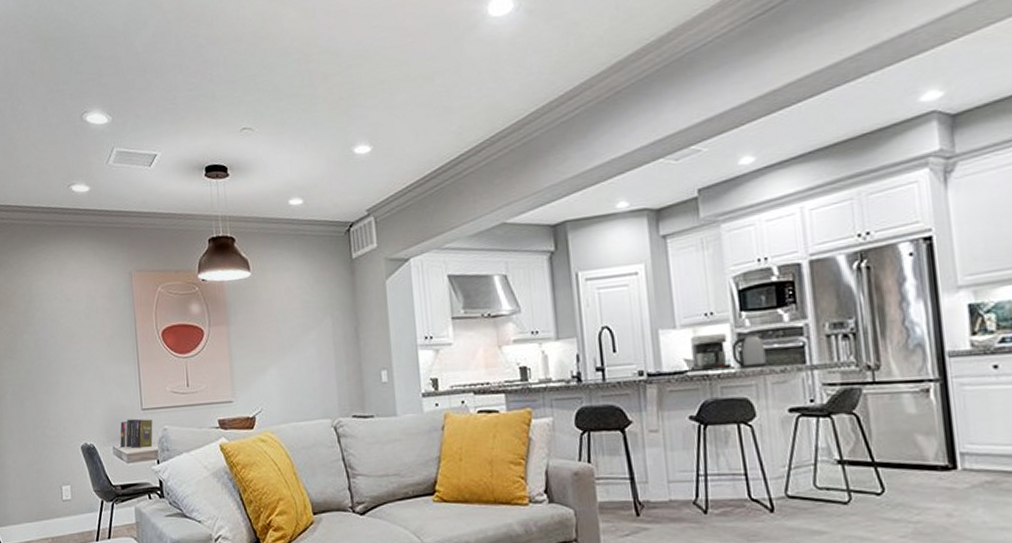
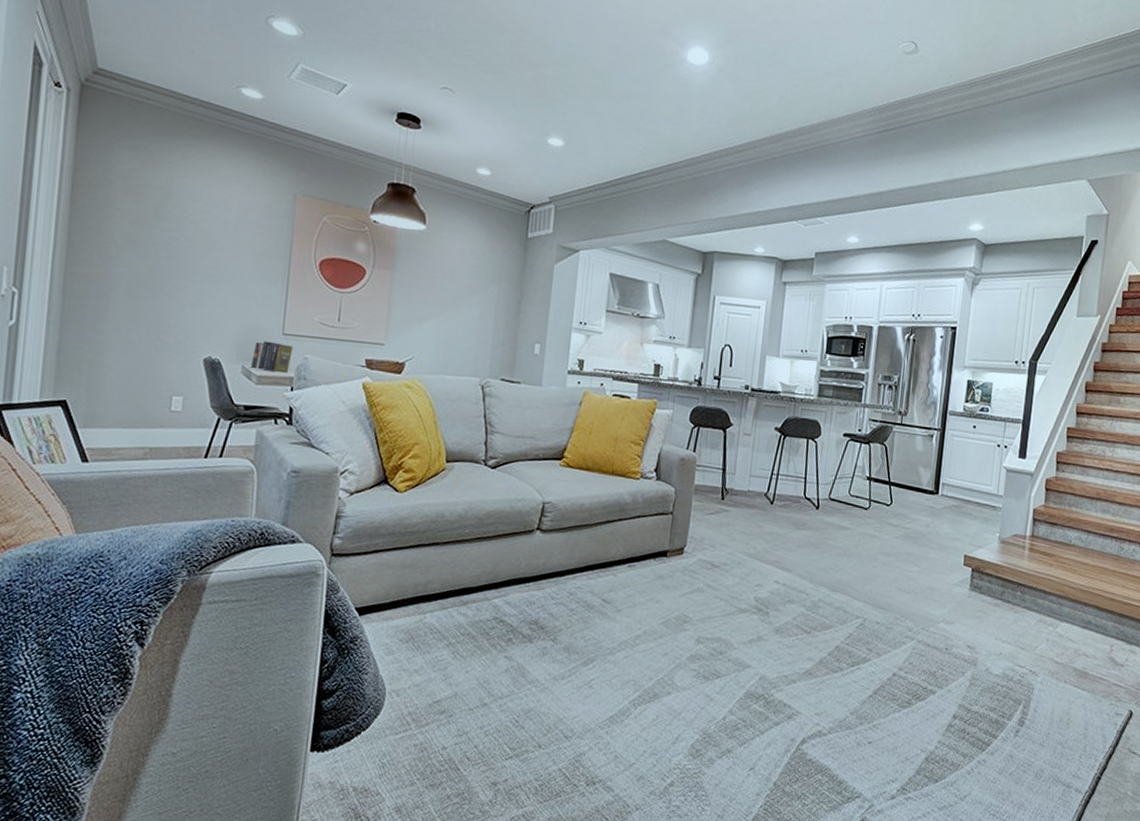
coffee maker: present [690,334,732,372] -> none [785,366,813,396]
kettle: present [731,334,767,369] -> none [814,373,838,399]

